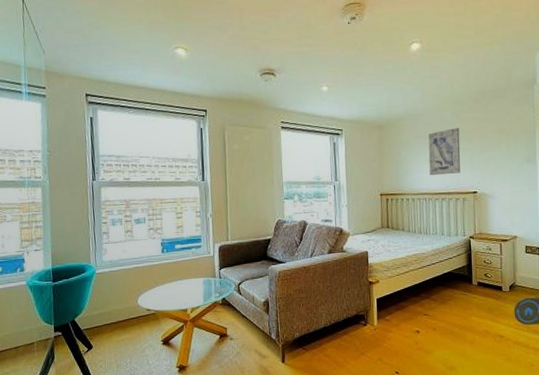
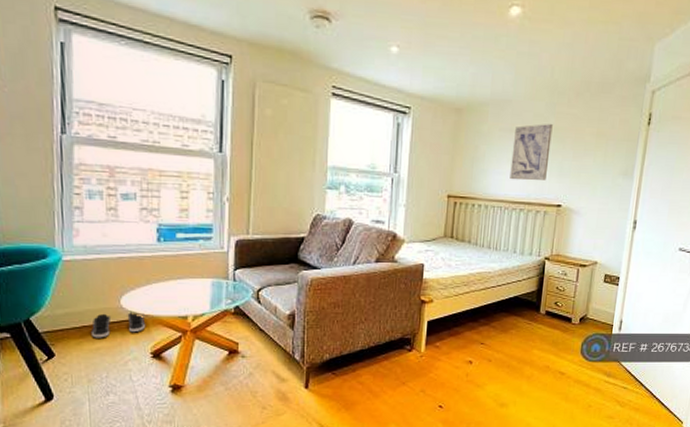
shoe: none [118,309,156,332] -> present [92,312,145,338]

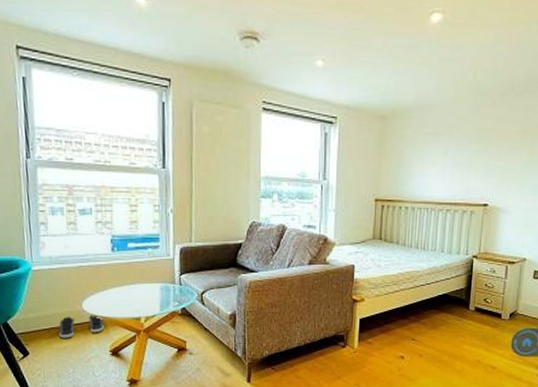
wall art: present [510,123,553,181] -> none [435,124,477,182]

